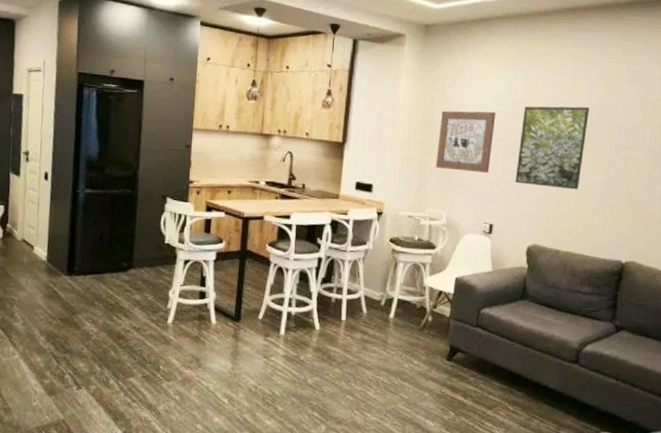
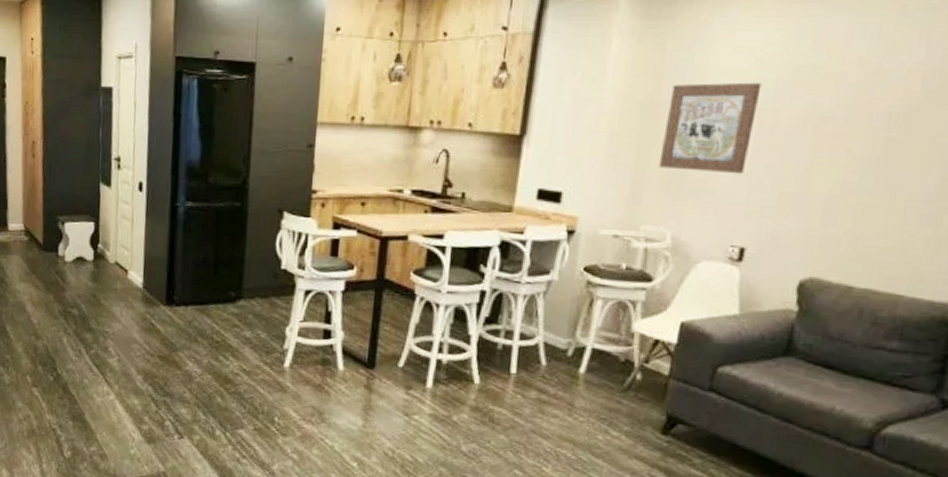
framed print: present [515,106,590,190] -> none [786,68,927,197]

